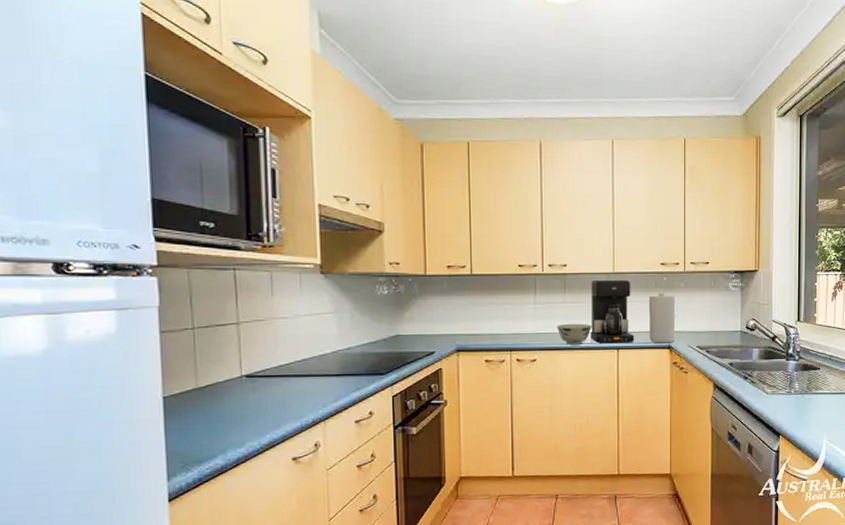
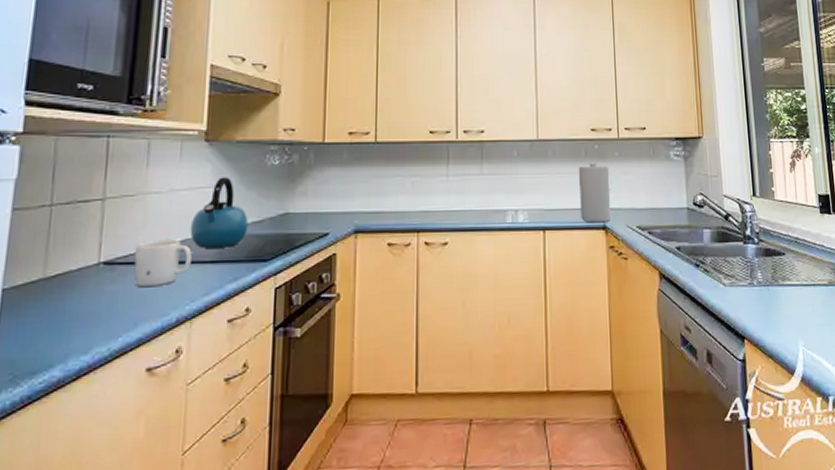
mug: none [271,356,320,396] -> present [133,239,192,288]
kettle: none [315,305,365,364] -> present [189,177,248,248]
bowl: present [556,323,592,345] -> none [472,198,513,225]
coffee maker: present [590,280,635,344] -> none [511,148,564,224]

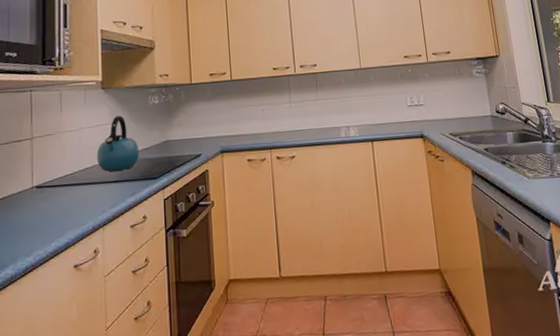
mug: present [133,239,192,288] -> none [58,166,99,204]
paper towel holder: present [579,163,610,223] -> none [397,83,427,133]

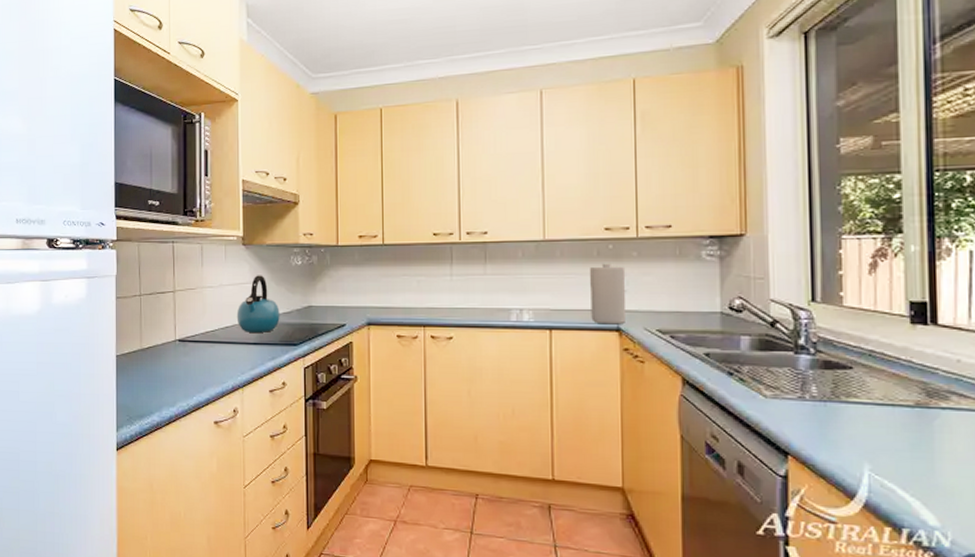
paper towel holder: none [397,83,427,133] -> present [590,263,626,325]

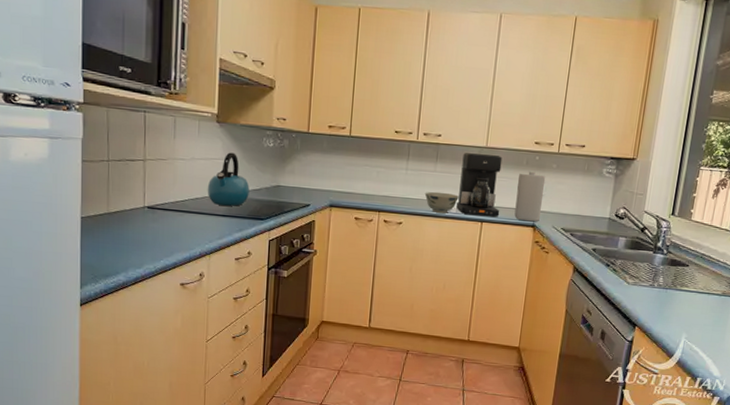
bowl: none [475,298,518,322] -> present [424,191,459,213]
coffee maker: none [516,249,572,323] -> present [456,153,503,217]

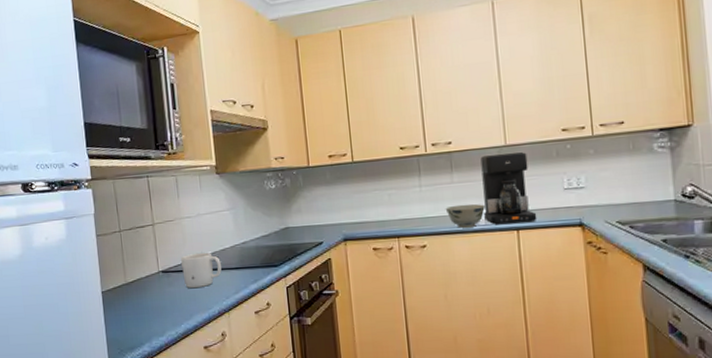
mug: none [168,195,209,228] -> present [181,252,222,289]
kettle: present [207,152,250,206] -> none [216,201,259,258]
paper towel holder: present [514,171,546,222] -> none [551,162,587,221]

